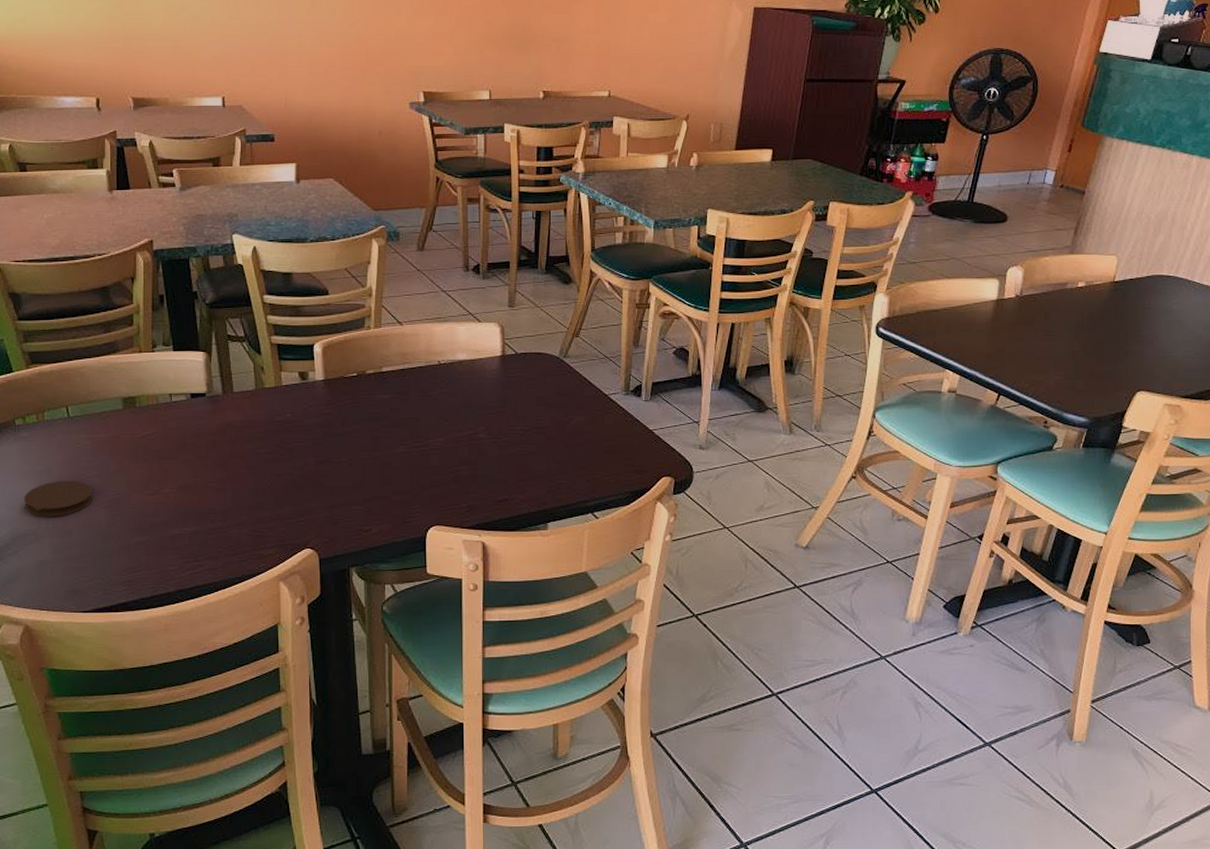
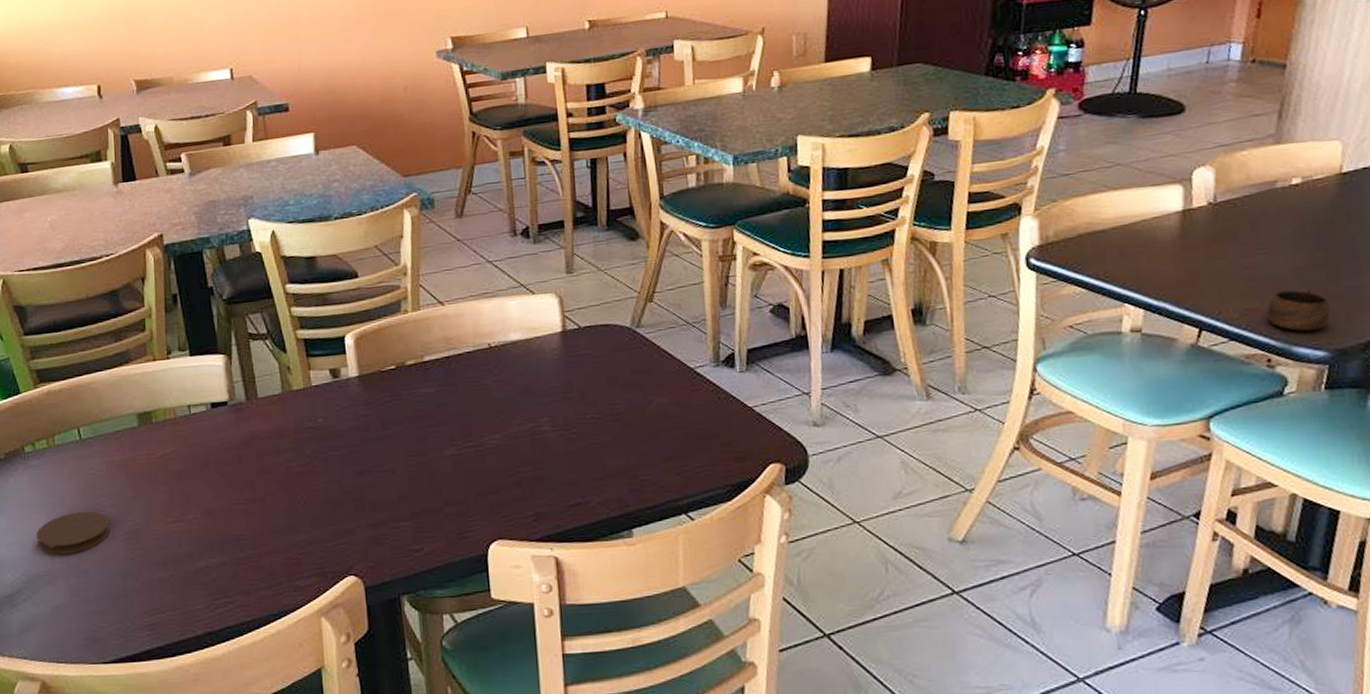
cup: none [1047,368,1093,402] -> present [1266,287,1330,332]

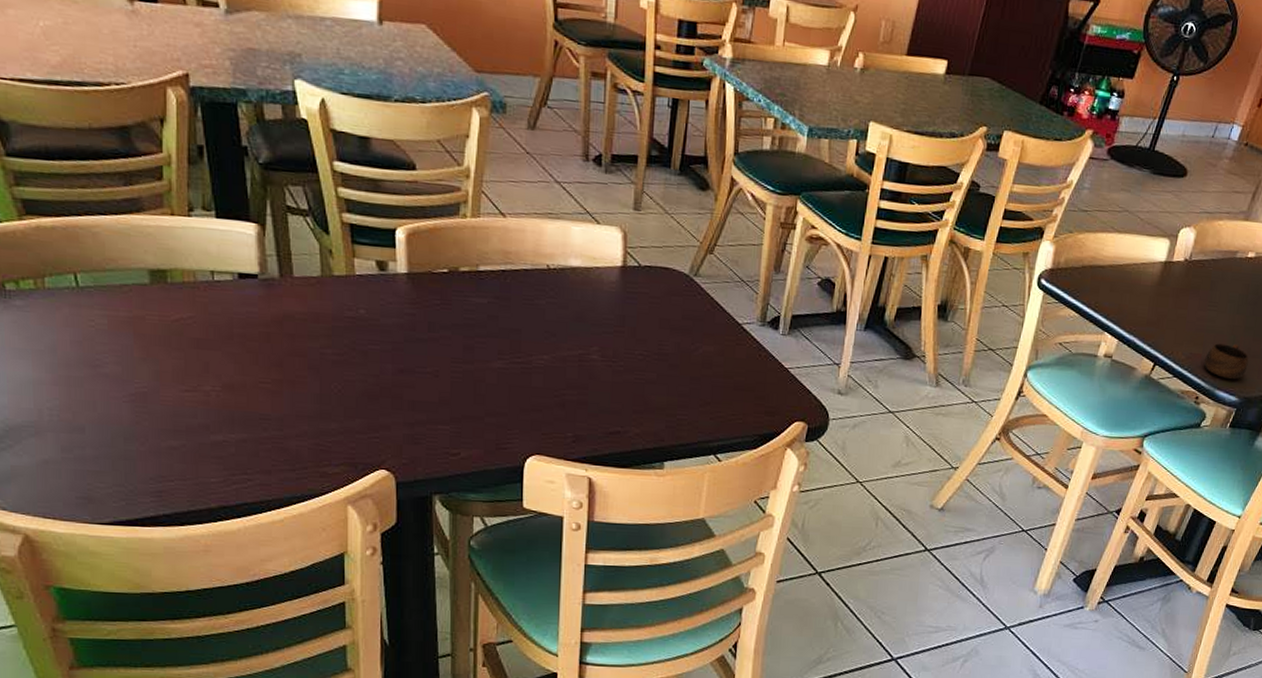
coaster: present [36,511,111,555] -> none [19,364,113,408]

